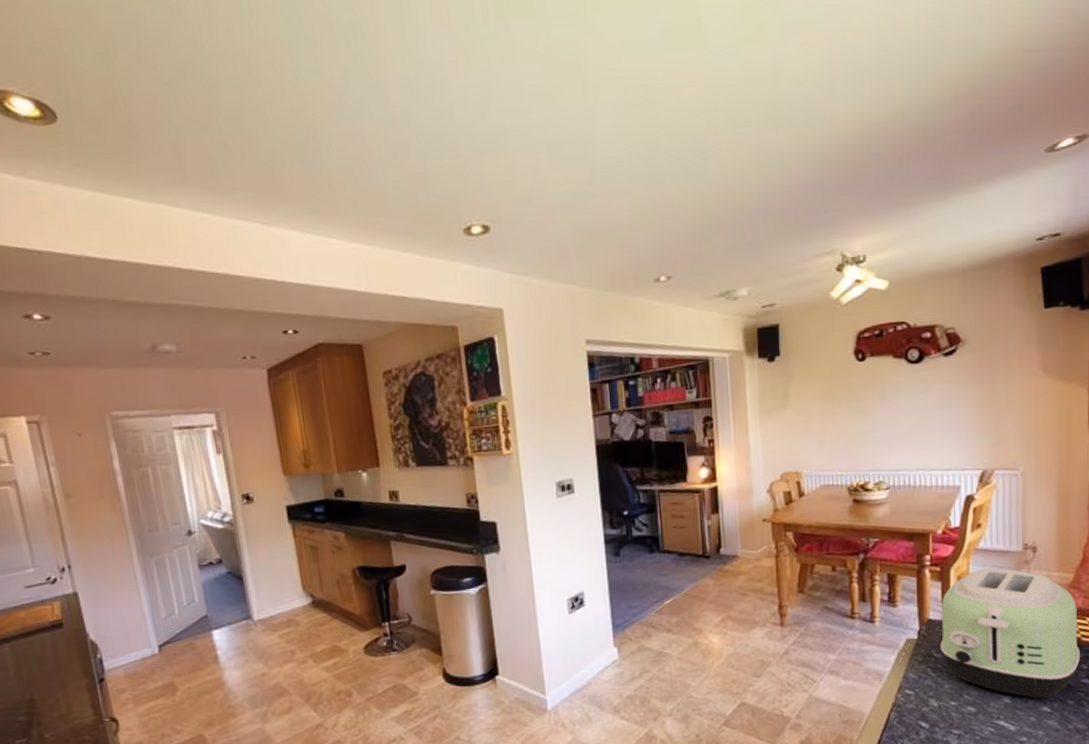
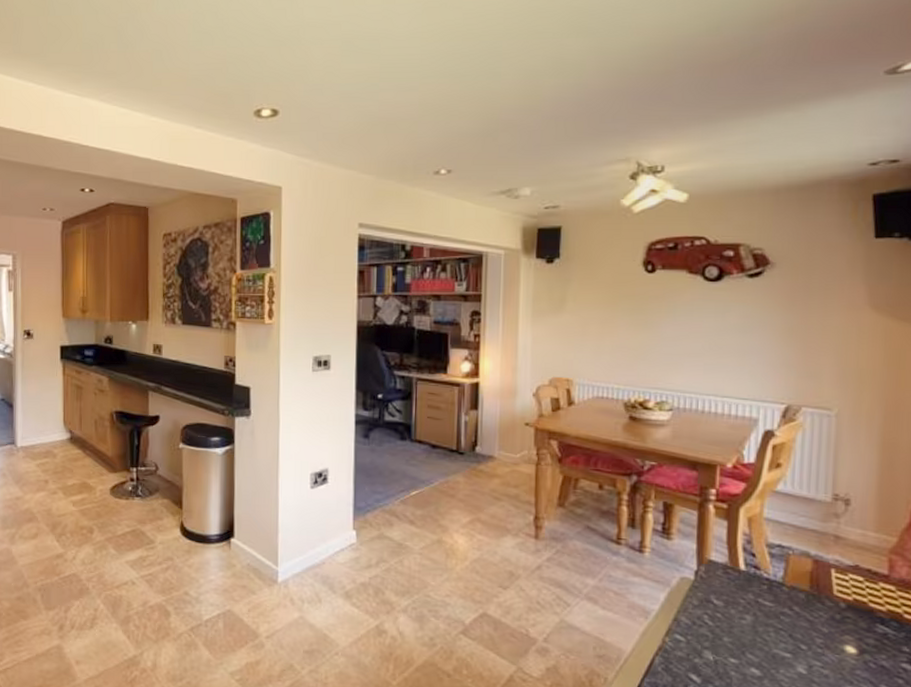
toaster: present [940,568,1080,699] -> none [721,514,901,677]

